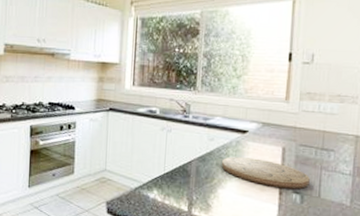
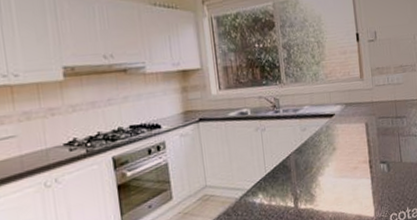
cutting board: present [222,156,310,190] -> none [317,138,392,164]

